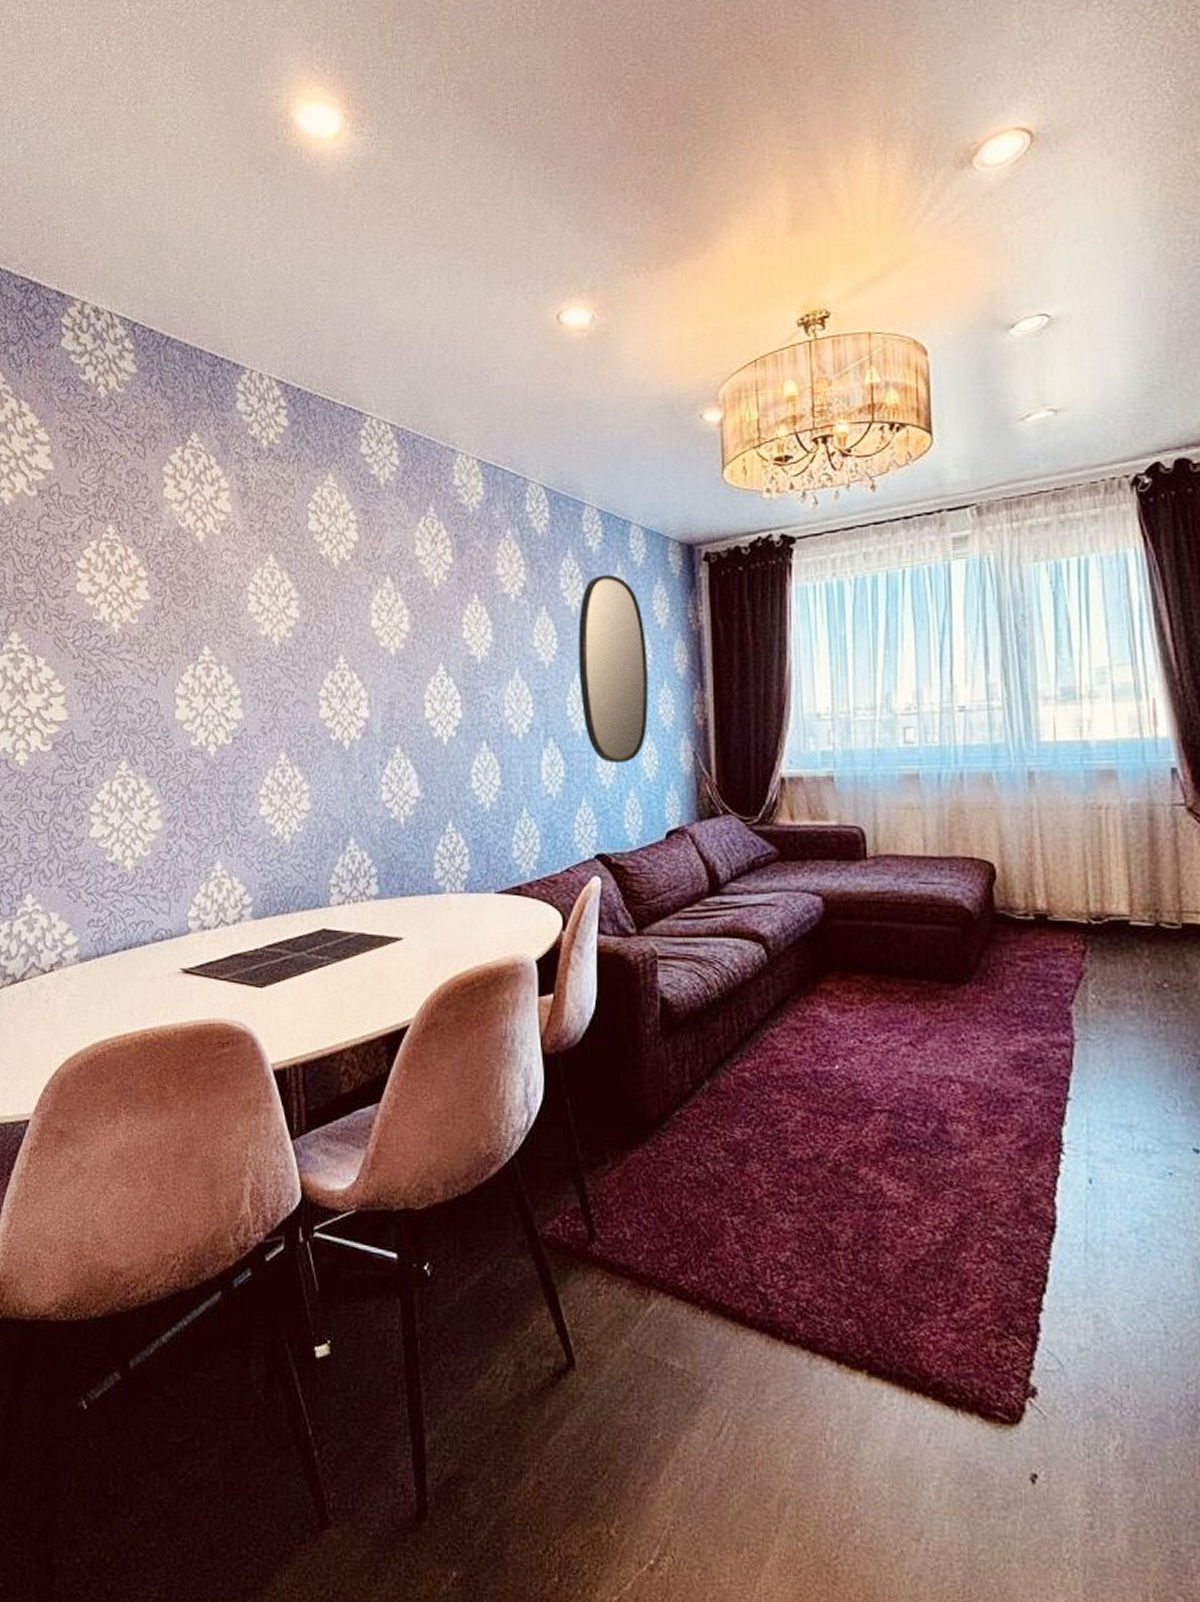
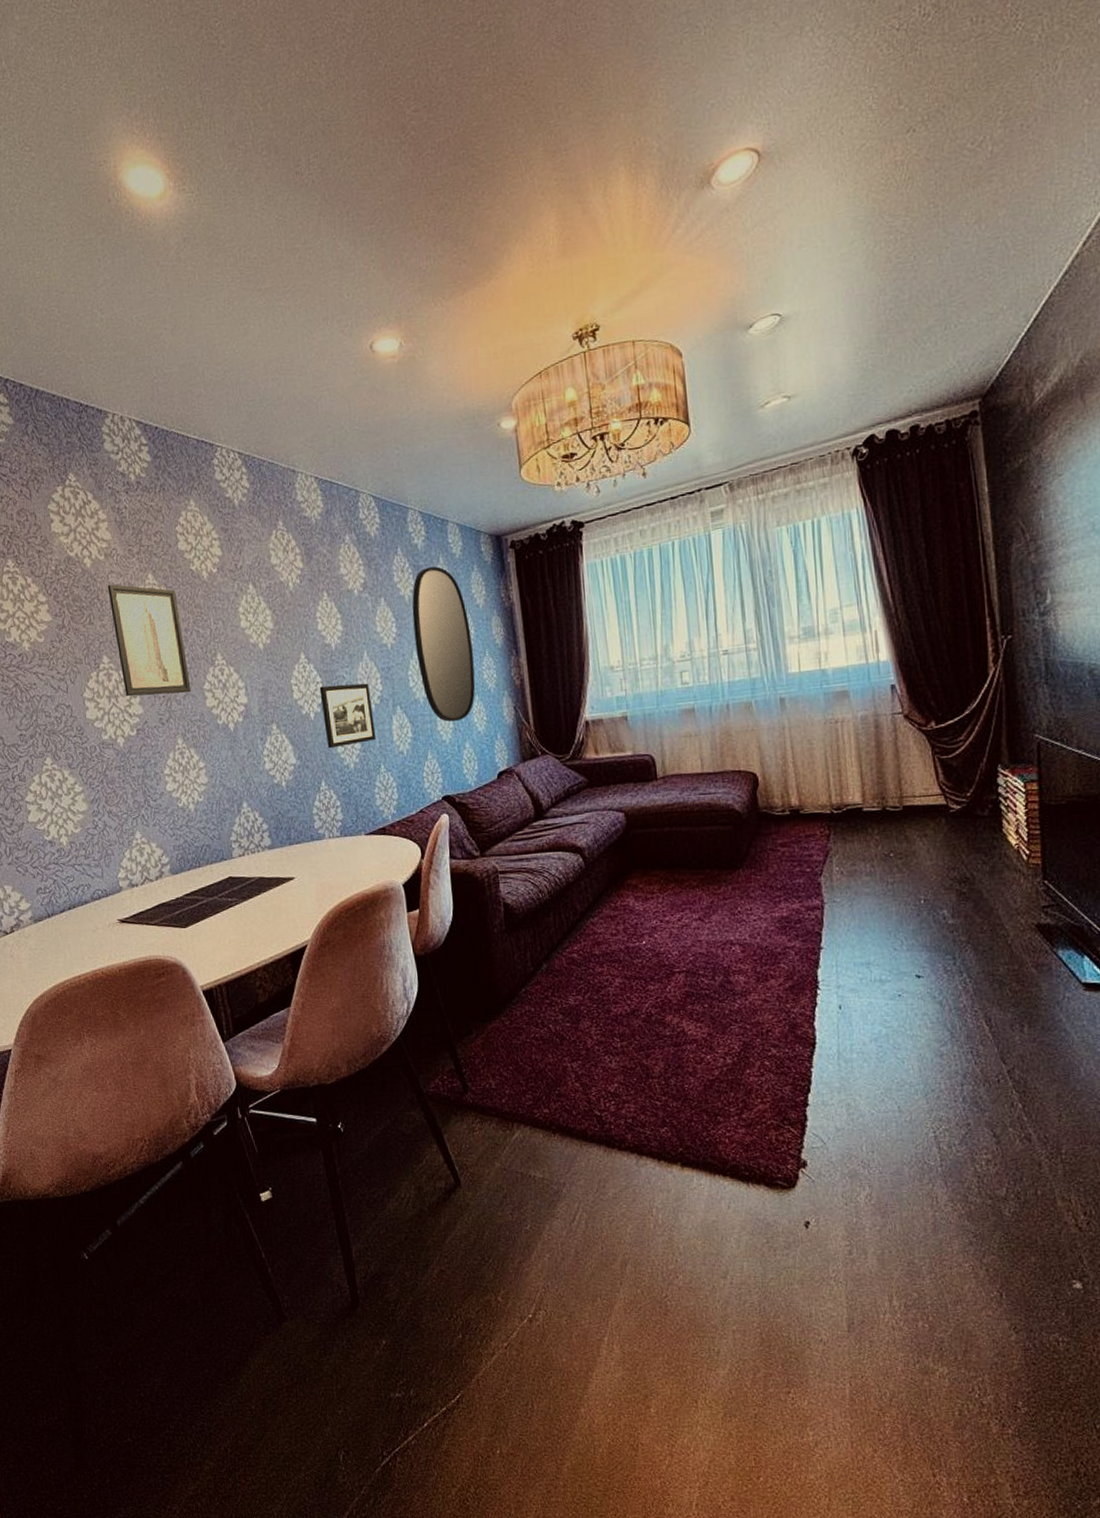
wall art: none [219,564,304,699] -> present [107,584,192,697]
picture frame: none [457,705,521,782] -> present [319,683,377,749]

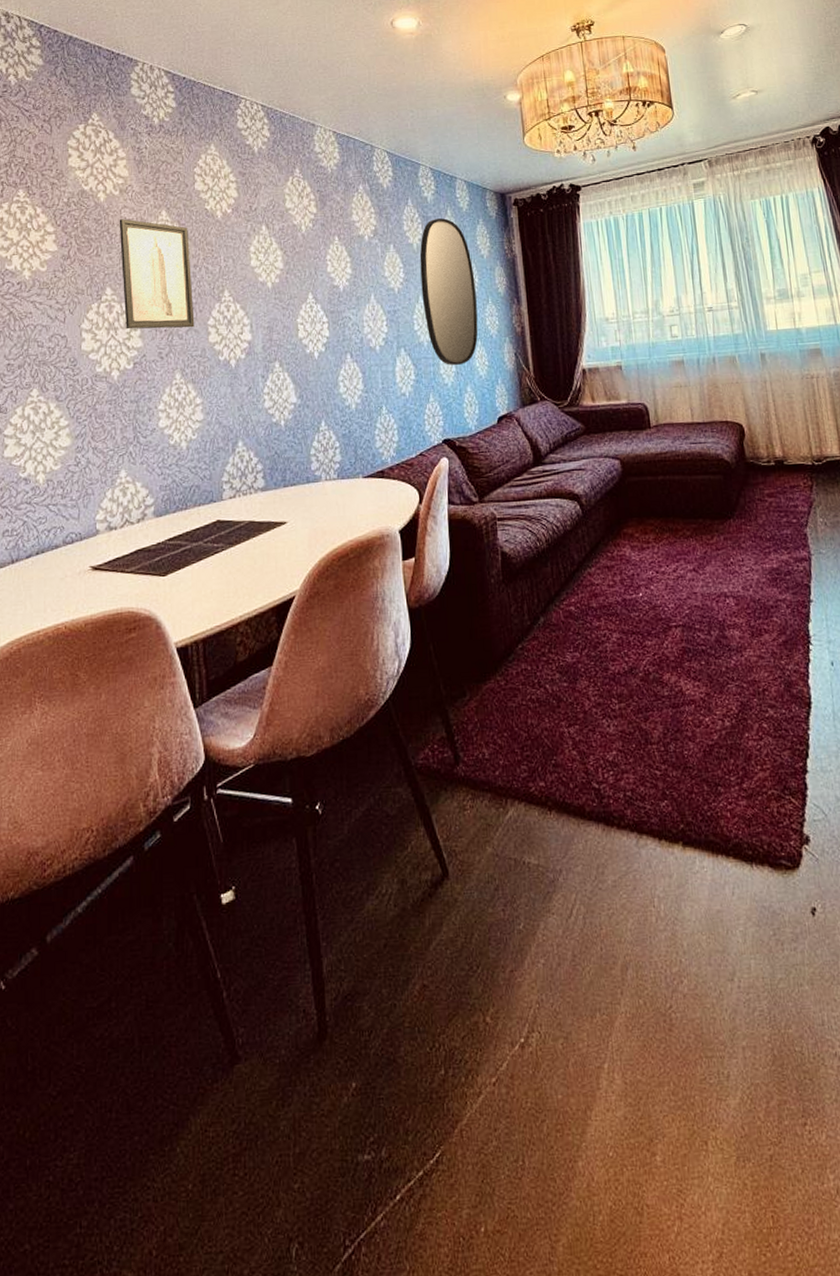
picture frame: present [319,683,377,749] -> none [325,324,379,389]

